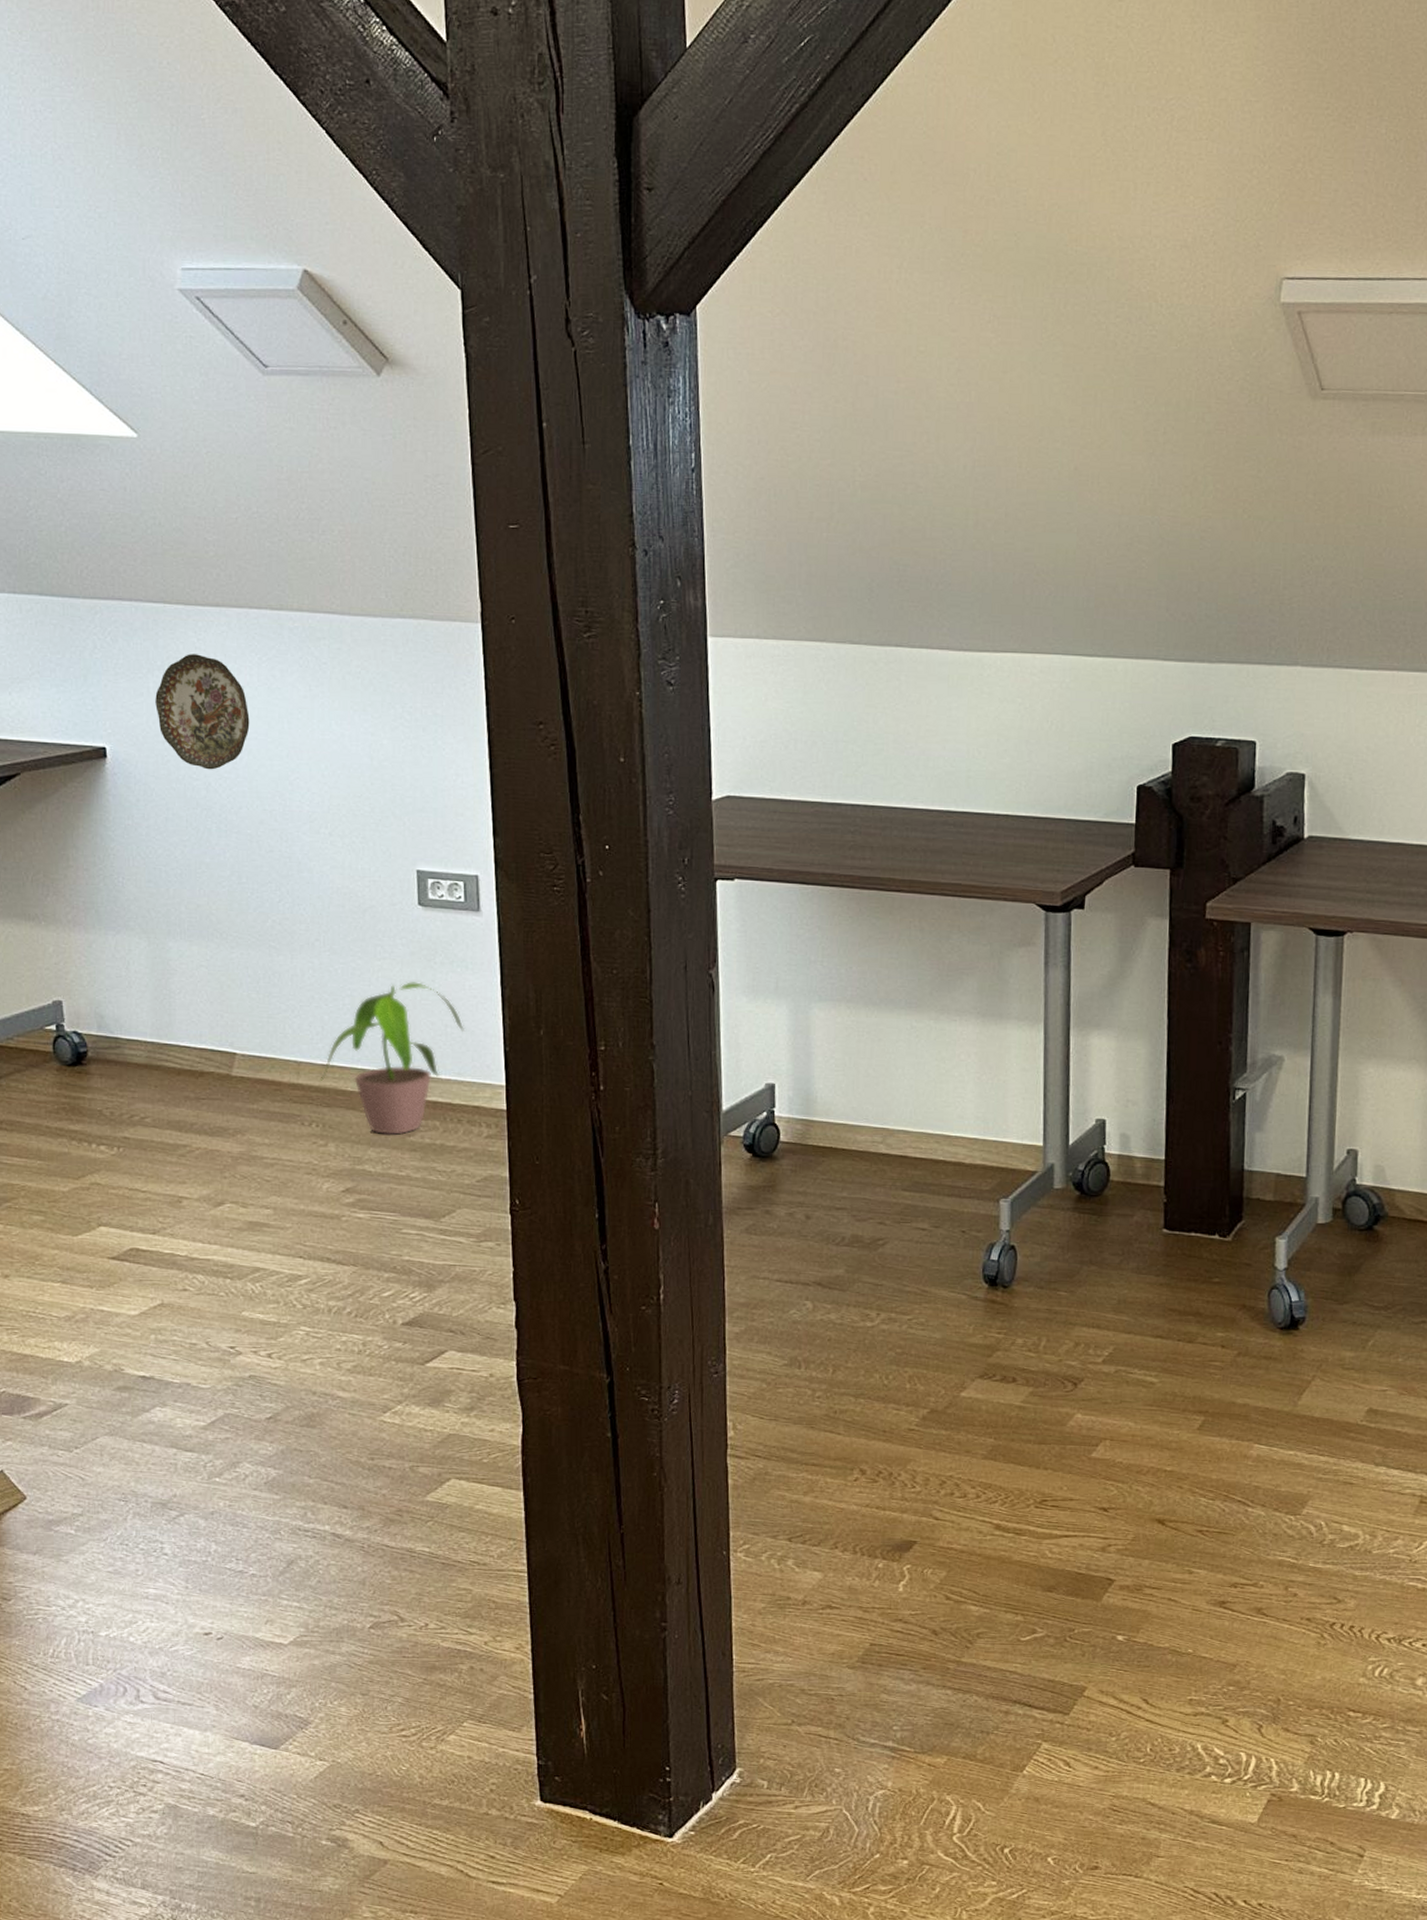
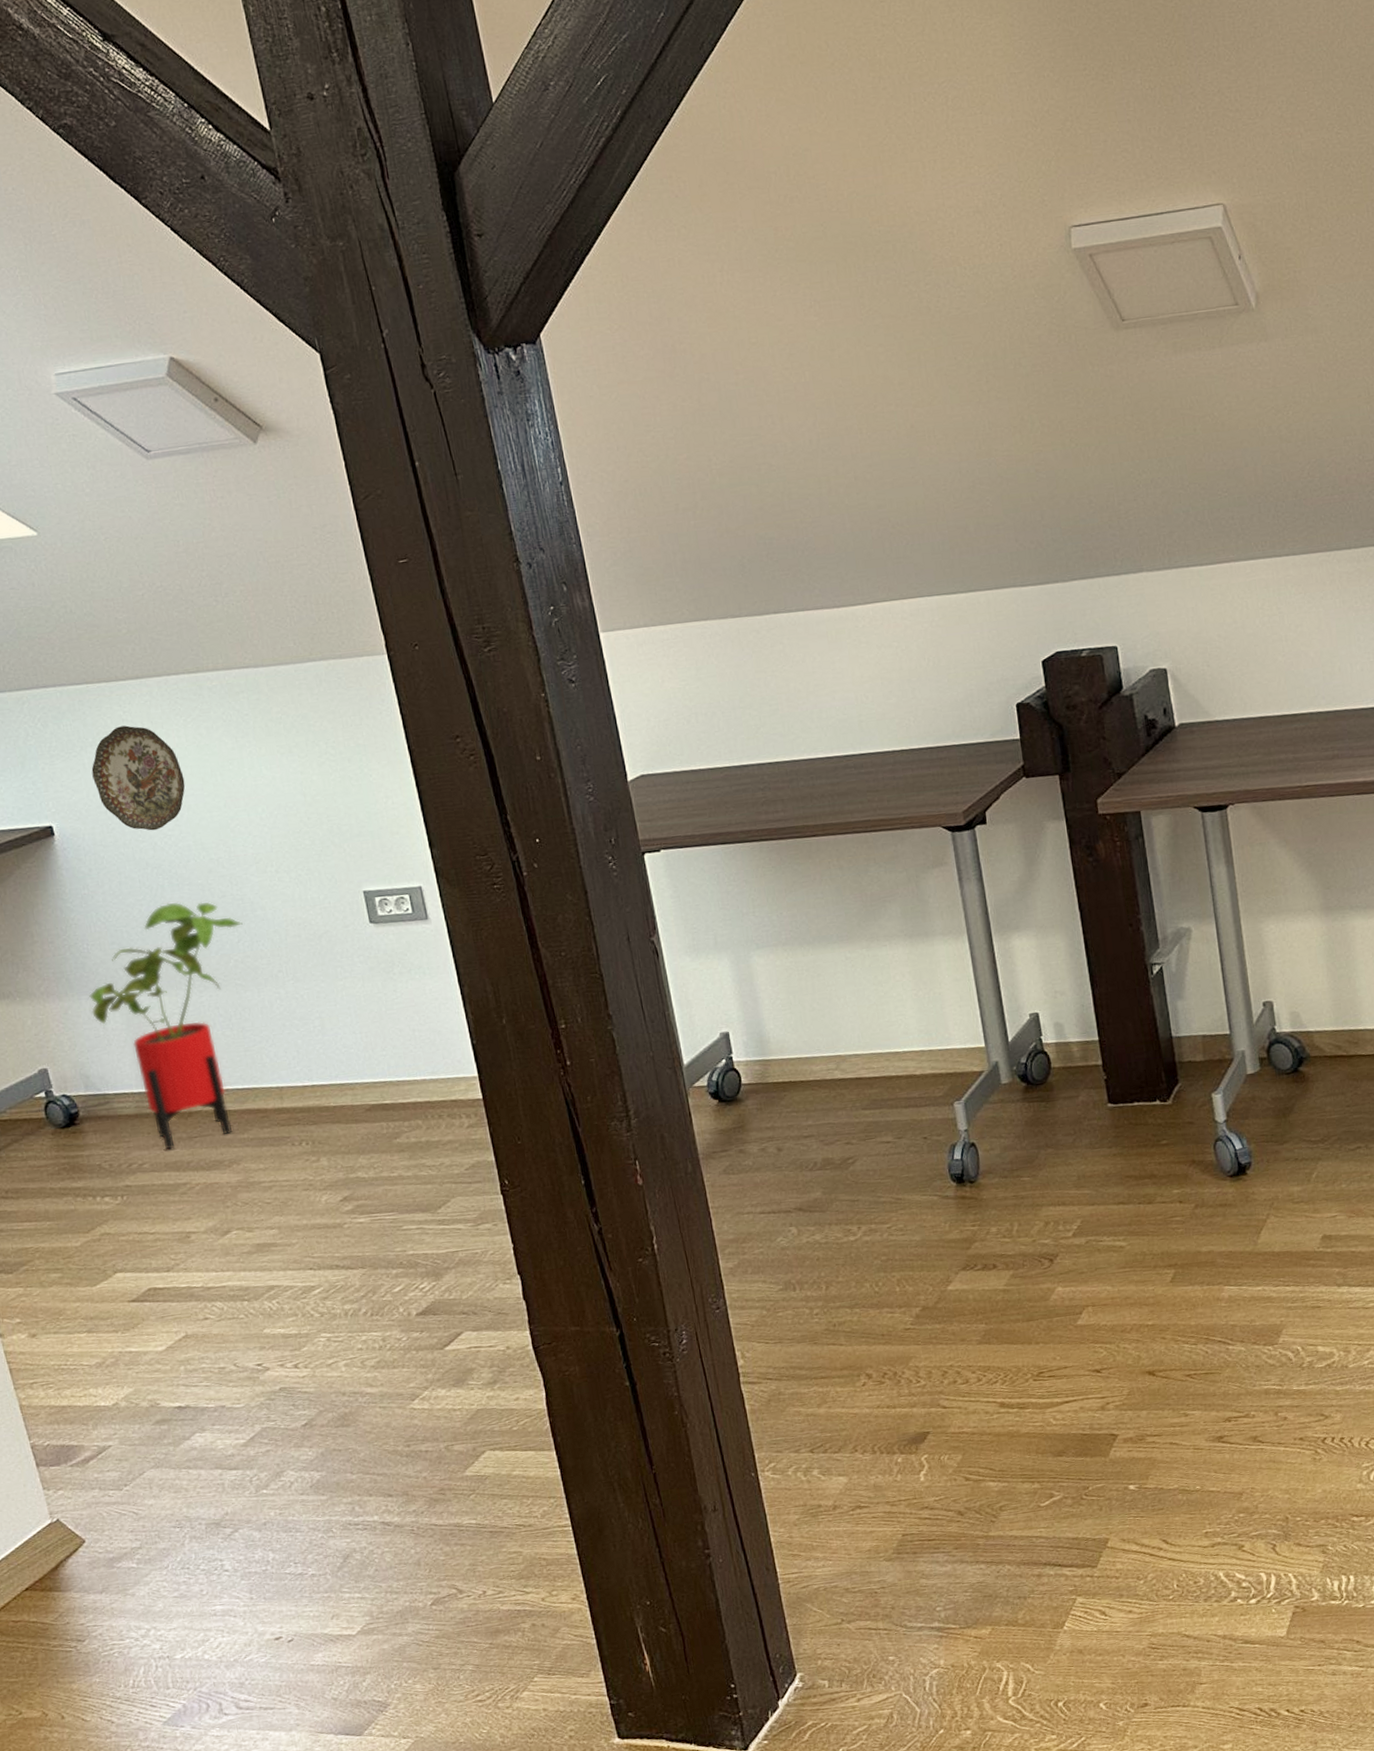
house plant: none [117,848,286,1108] -> present [89,901,243,1150]
potted plant: present [320,982,464,1135] -> none [303,994,431,1142]

